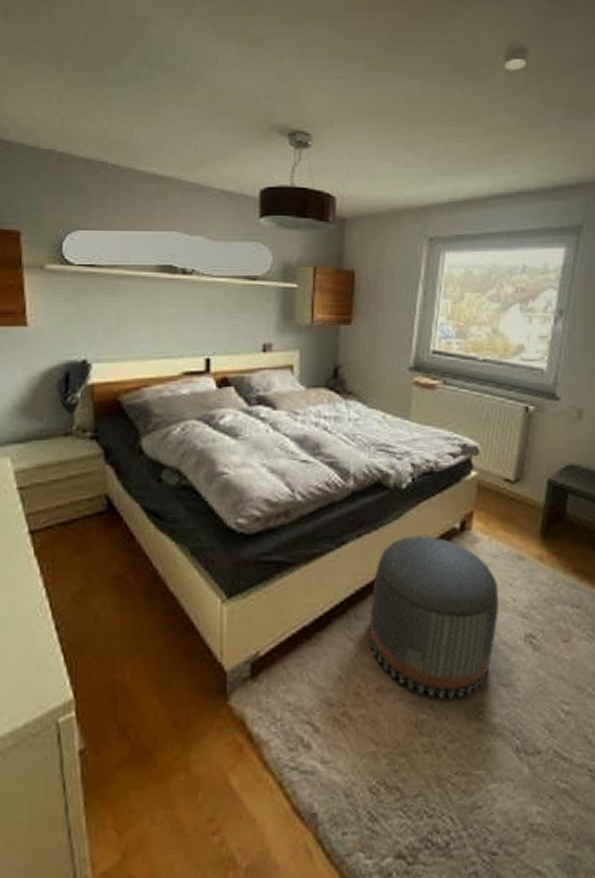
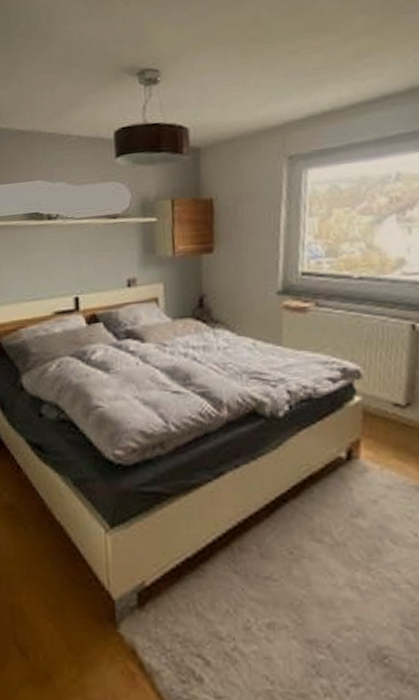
pouf: present [369,535,499,700] -> none [254,465,398,641]

